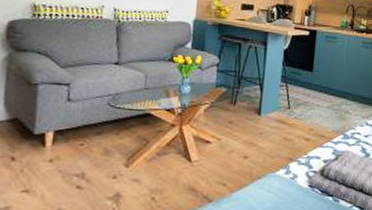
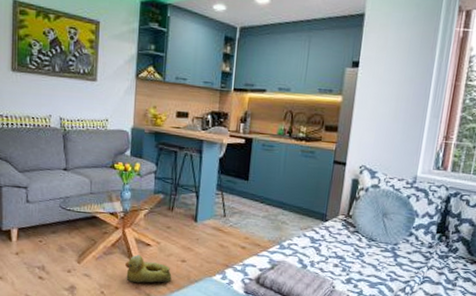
rubber duck: none [180,153,233,184] -> present [124,254,172,283]

